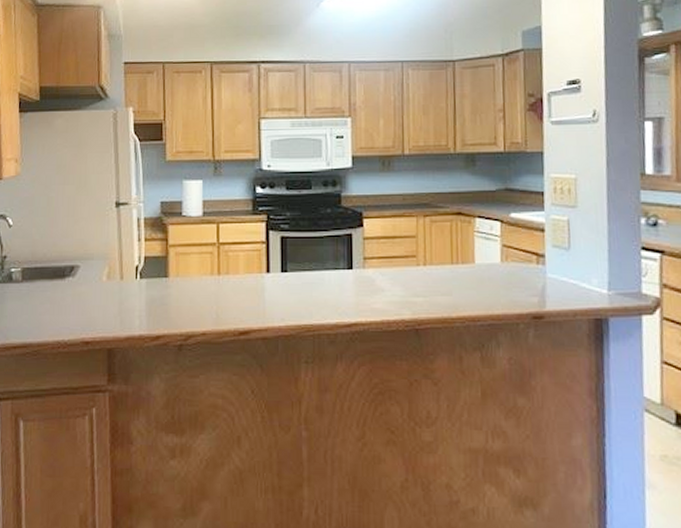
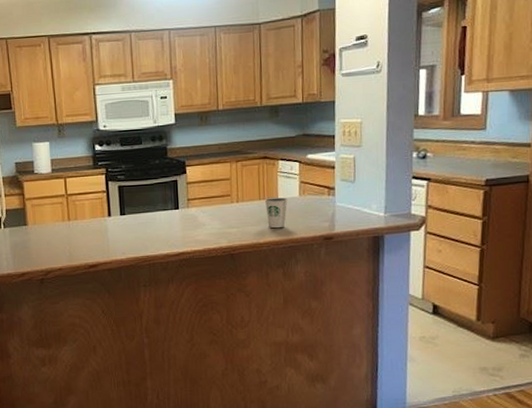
dixie cup: none [459,263,487,301] -> present [265,197,288,229]

